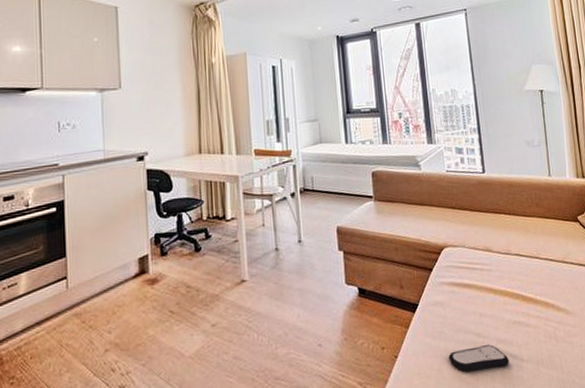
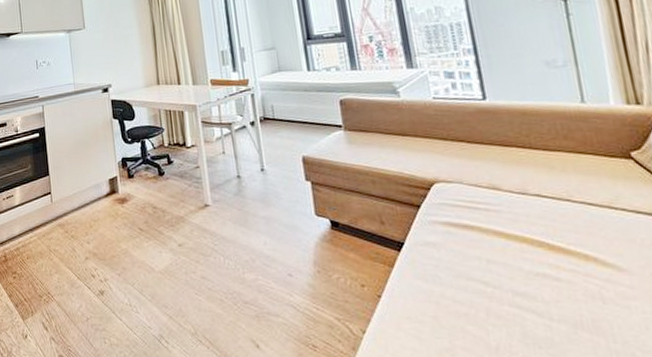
remote control: present [448,345,510,372] -> none [446,296,533,324]

